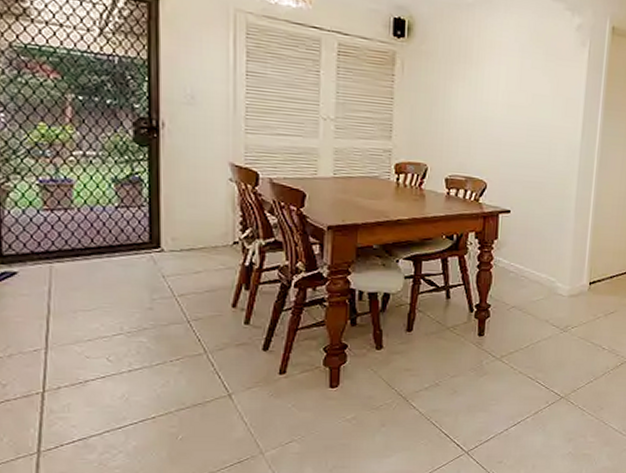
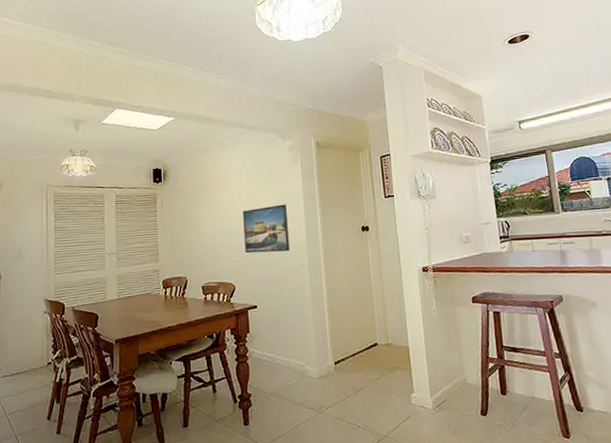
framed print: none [504,95,563,155] -> present [243,204,290,254]

